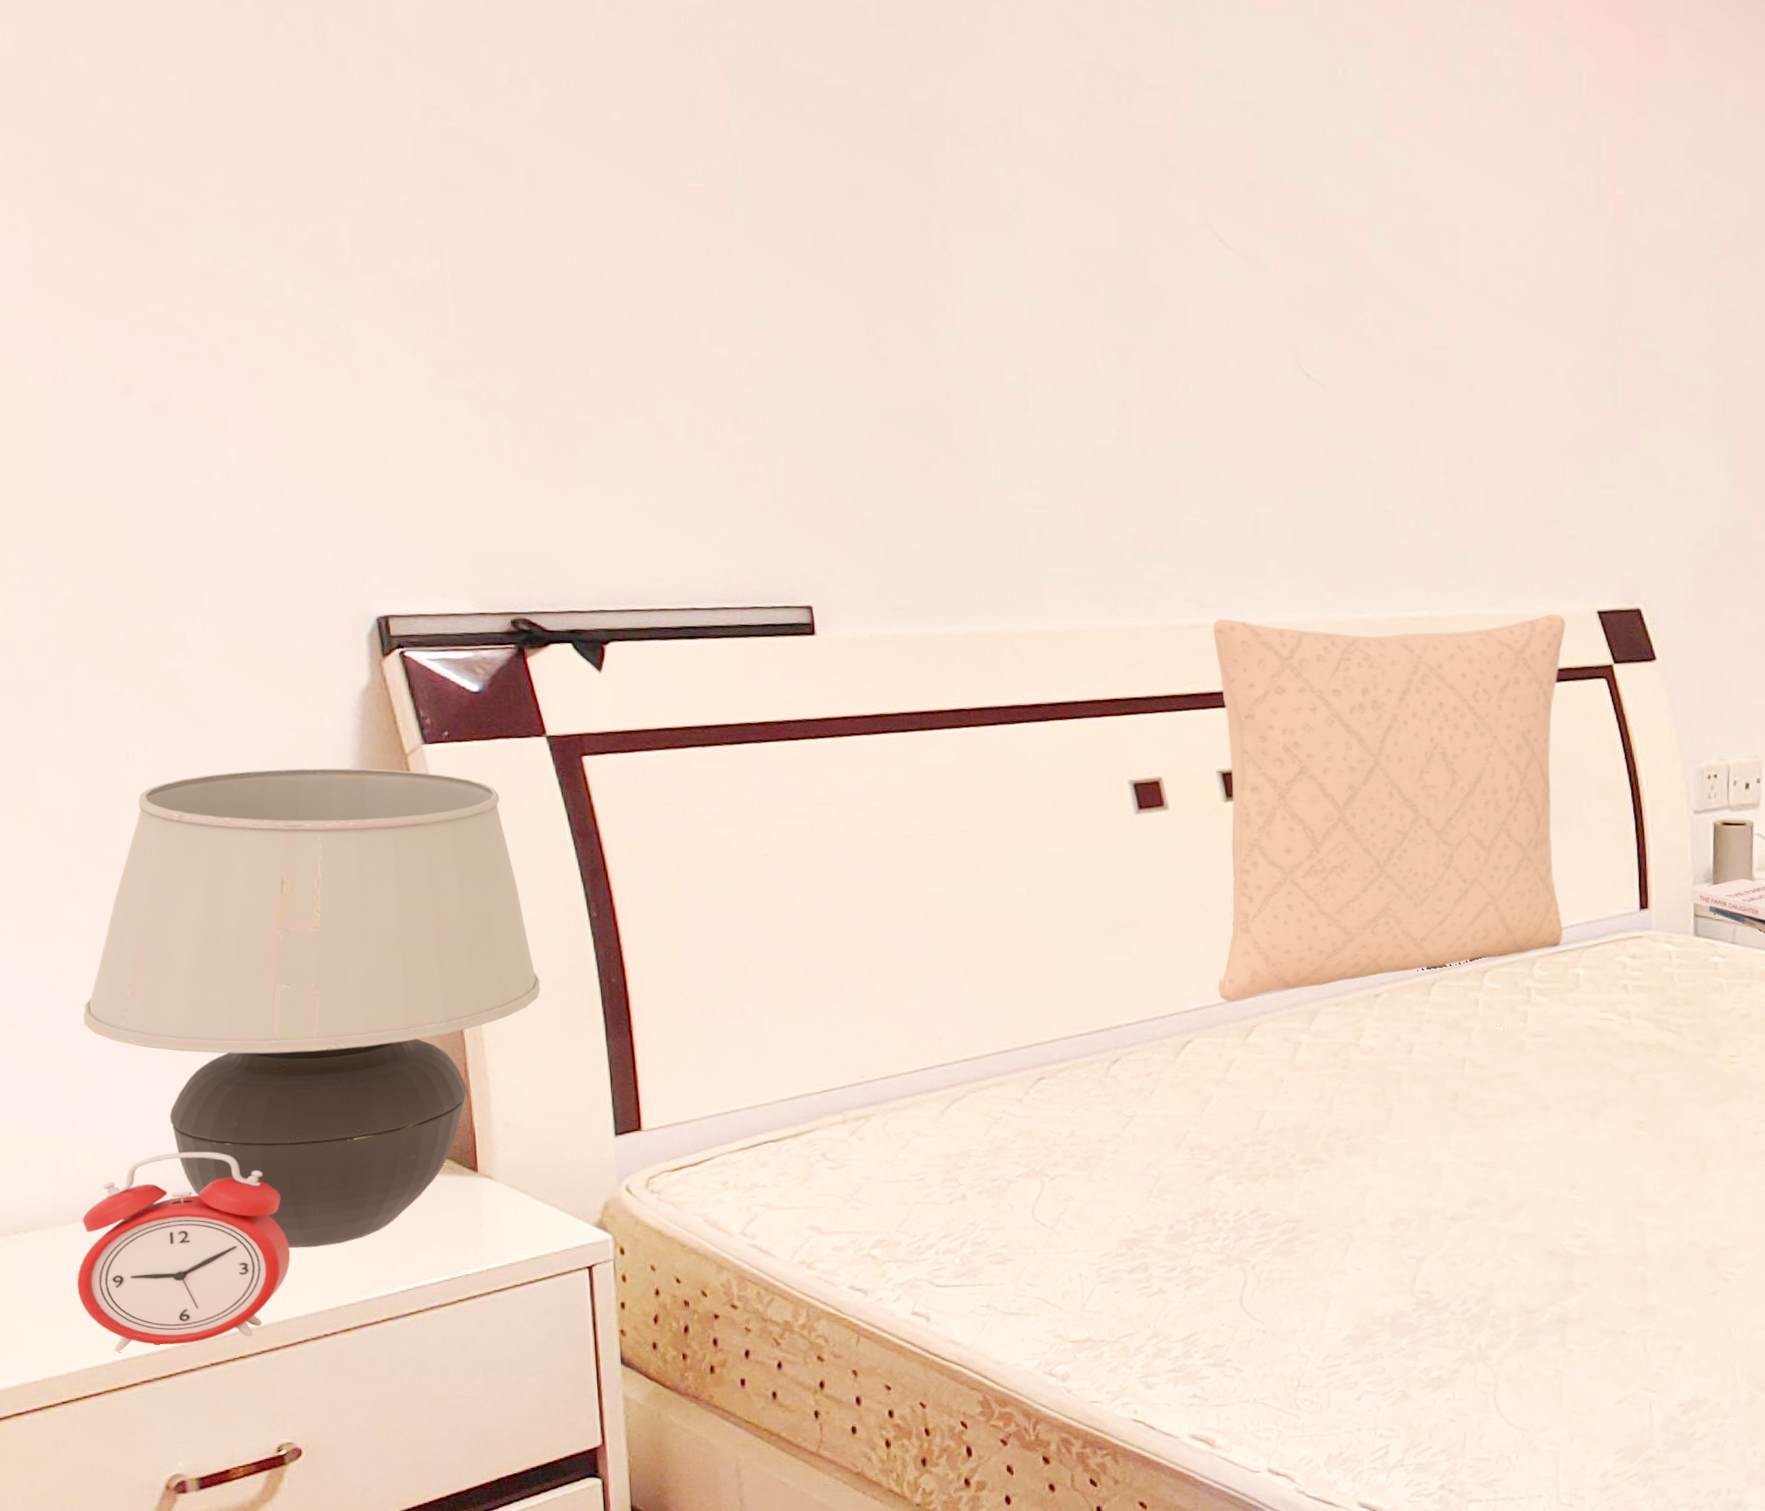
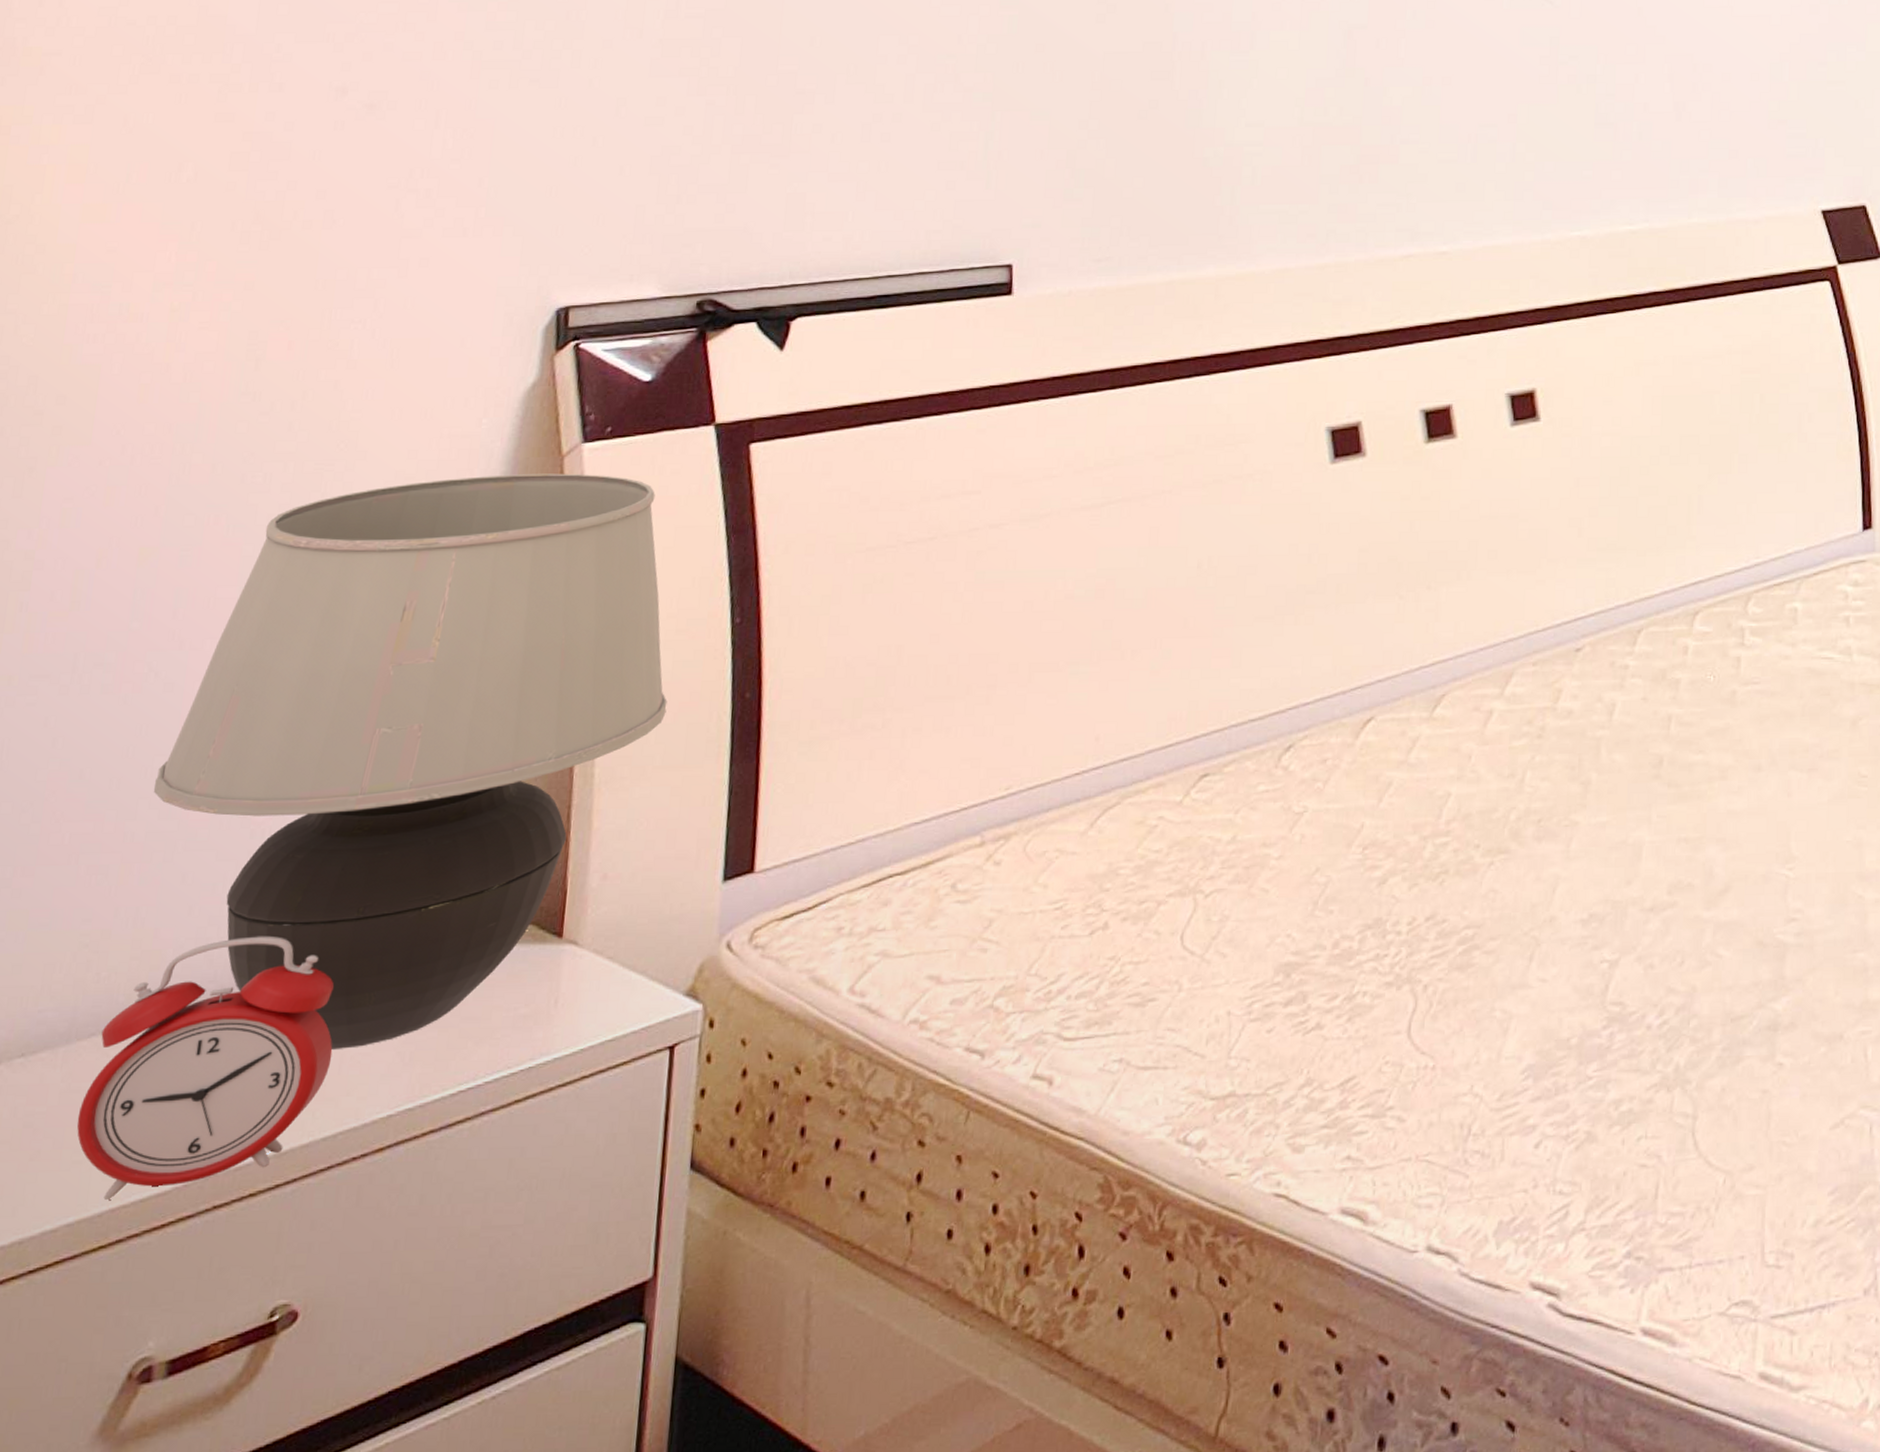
pillow: present [1213,614,1566,1002] -> none [1405,217,1789,669]

